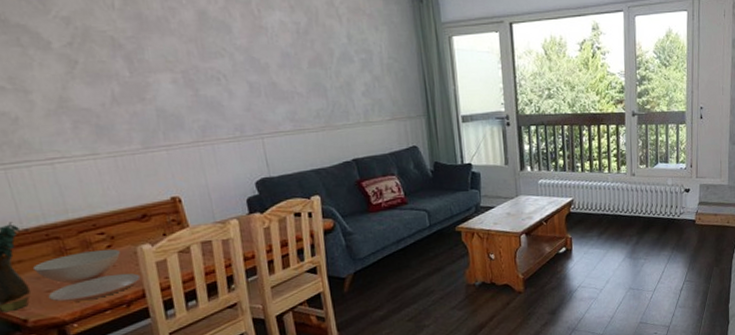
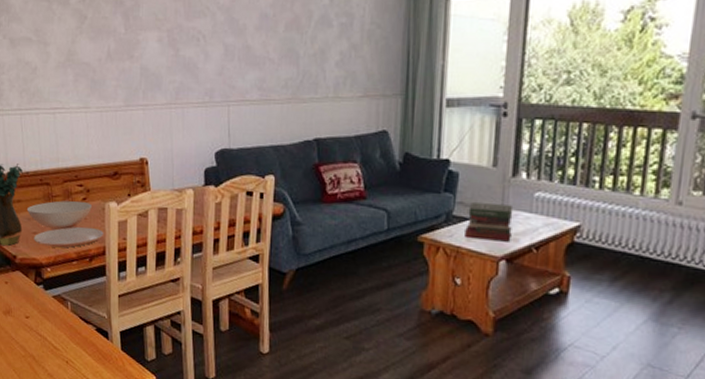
books: none [491,192,527,222] -> present [465,202,514,242]

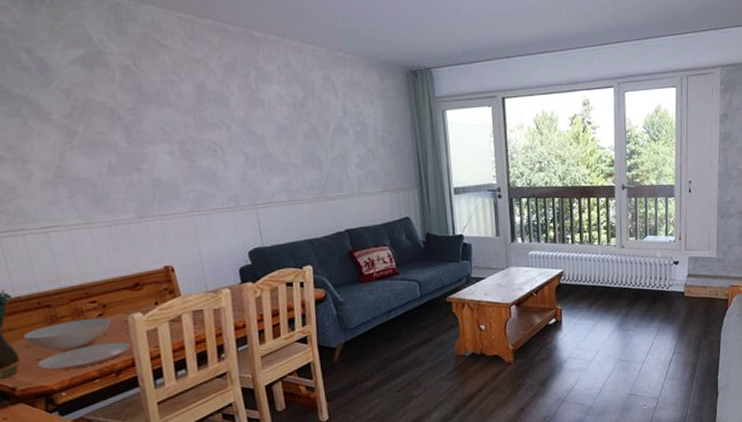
books: present [465,202,514,242] -> none [482,264,517,293]

